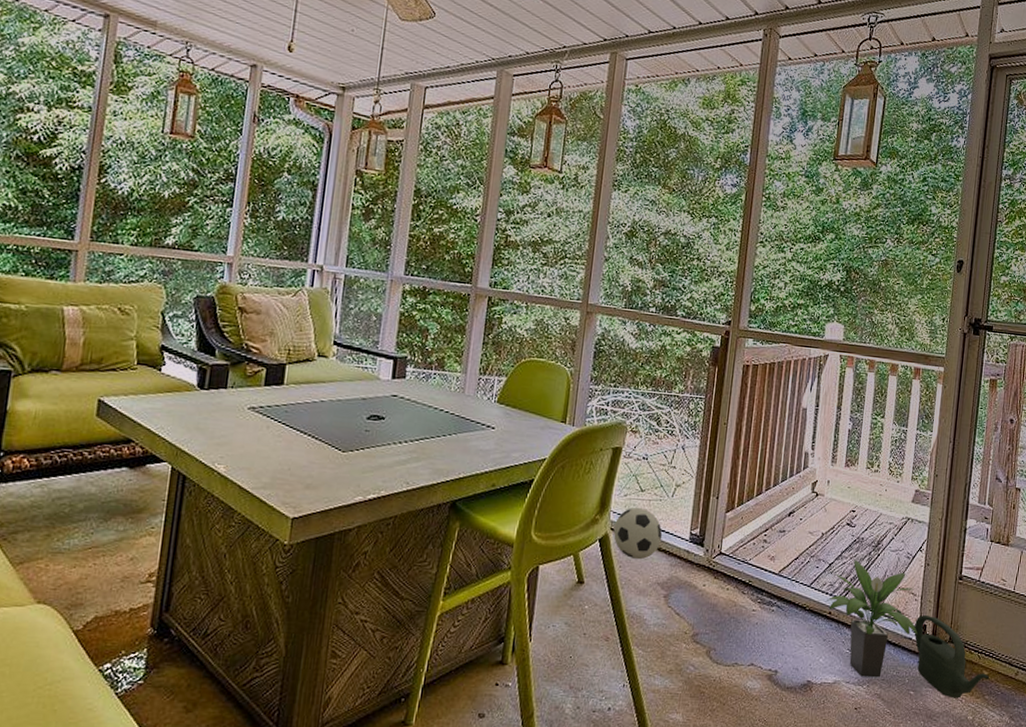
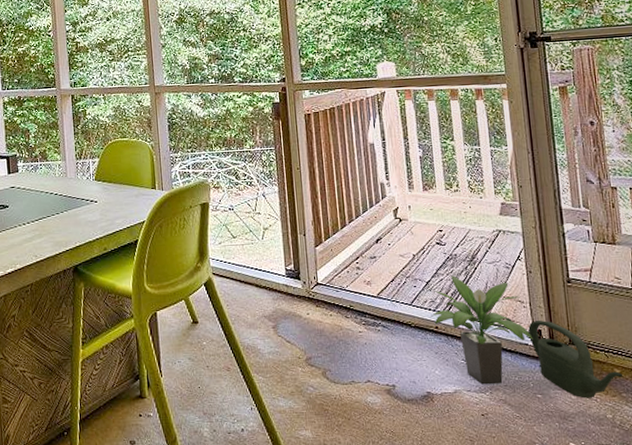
soccer ball: present [613,507,663,560] -> none [215,252,261,298]

